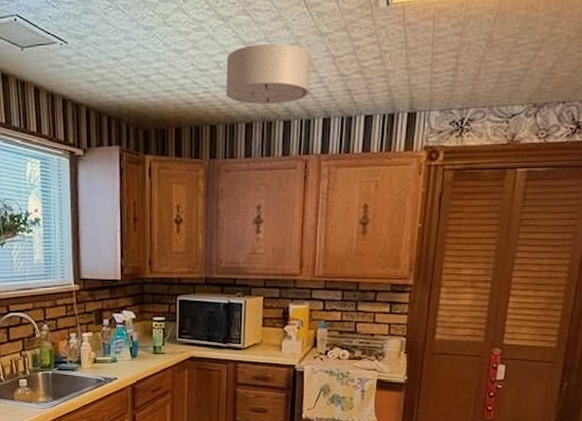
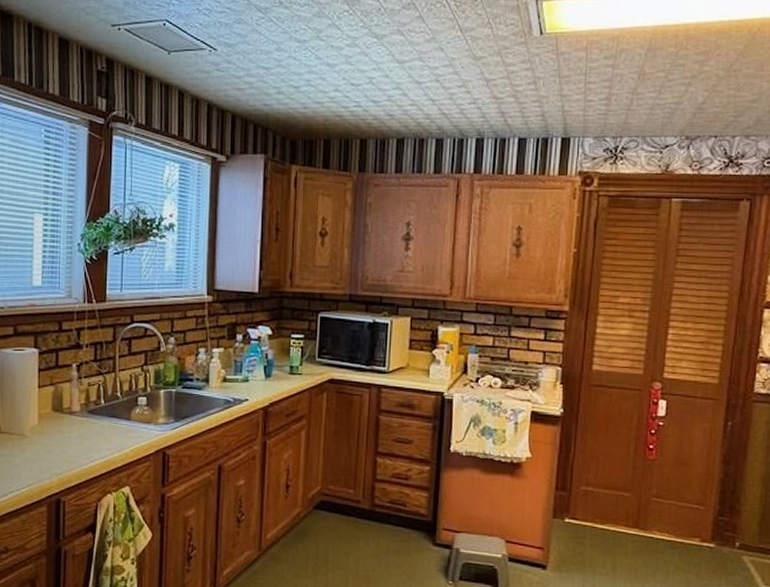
ceiling light: present [226,43,311,105] -> none [378,62,465,122]

